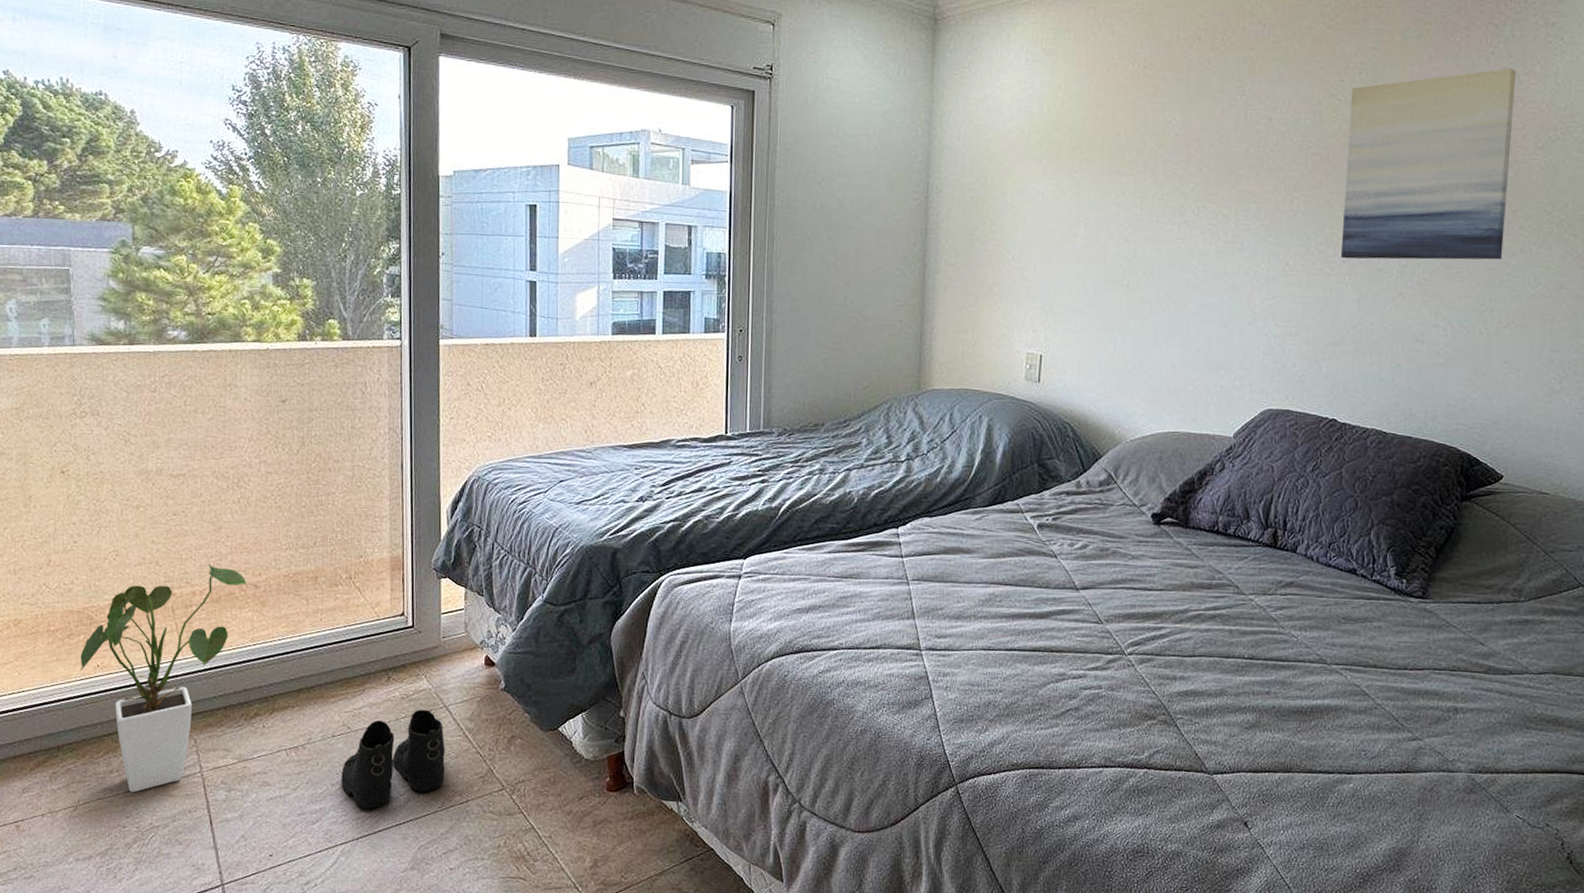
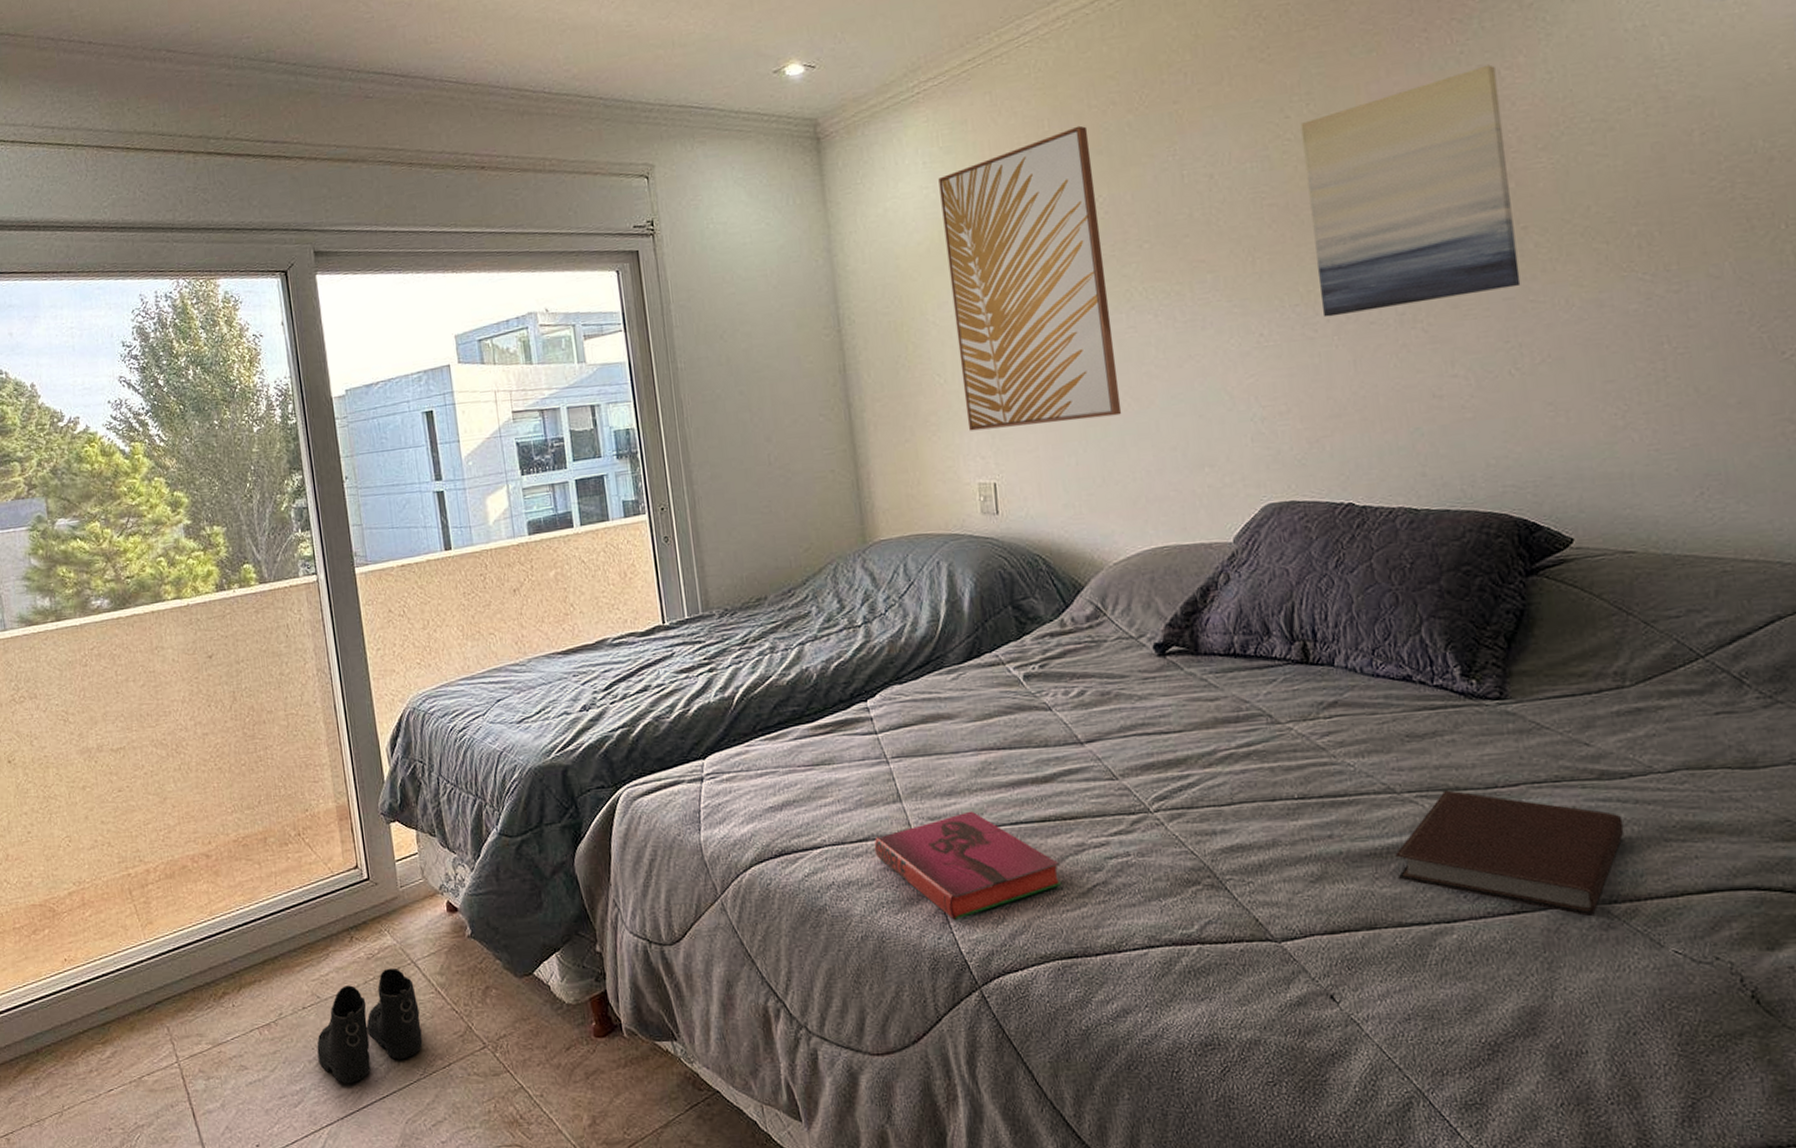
house plant: present [80,563,248,793] -> none [47,837,199,1092]
hardback book: none [884,634,1042,726] -> present [874,811,1062,921]
wall art: none [1026,53,1173,313] -> present [938,125,1122,431]
notebook: none [1315,667,1498,781] -> present [1395,790,1624,916]

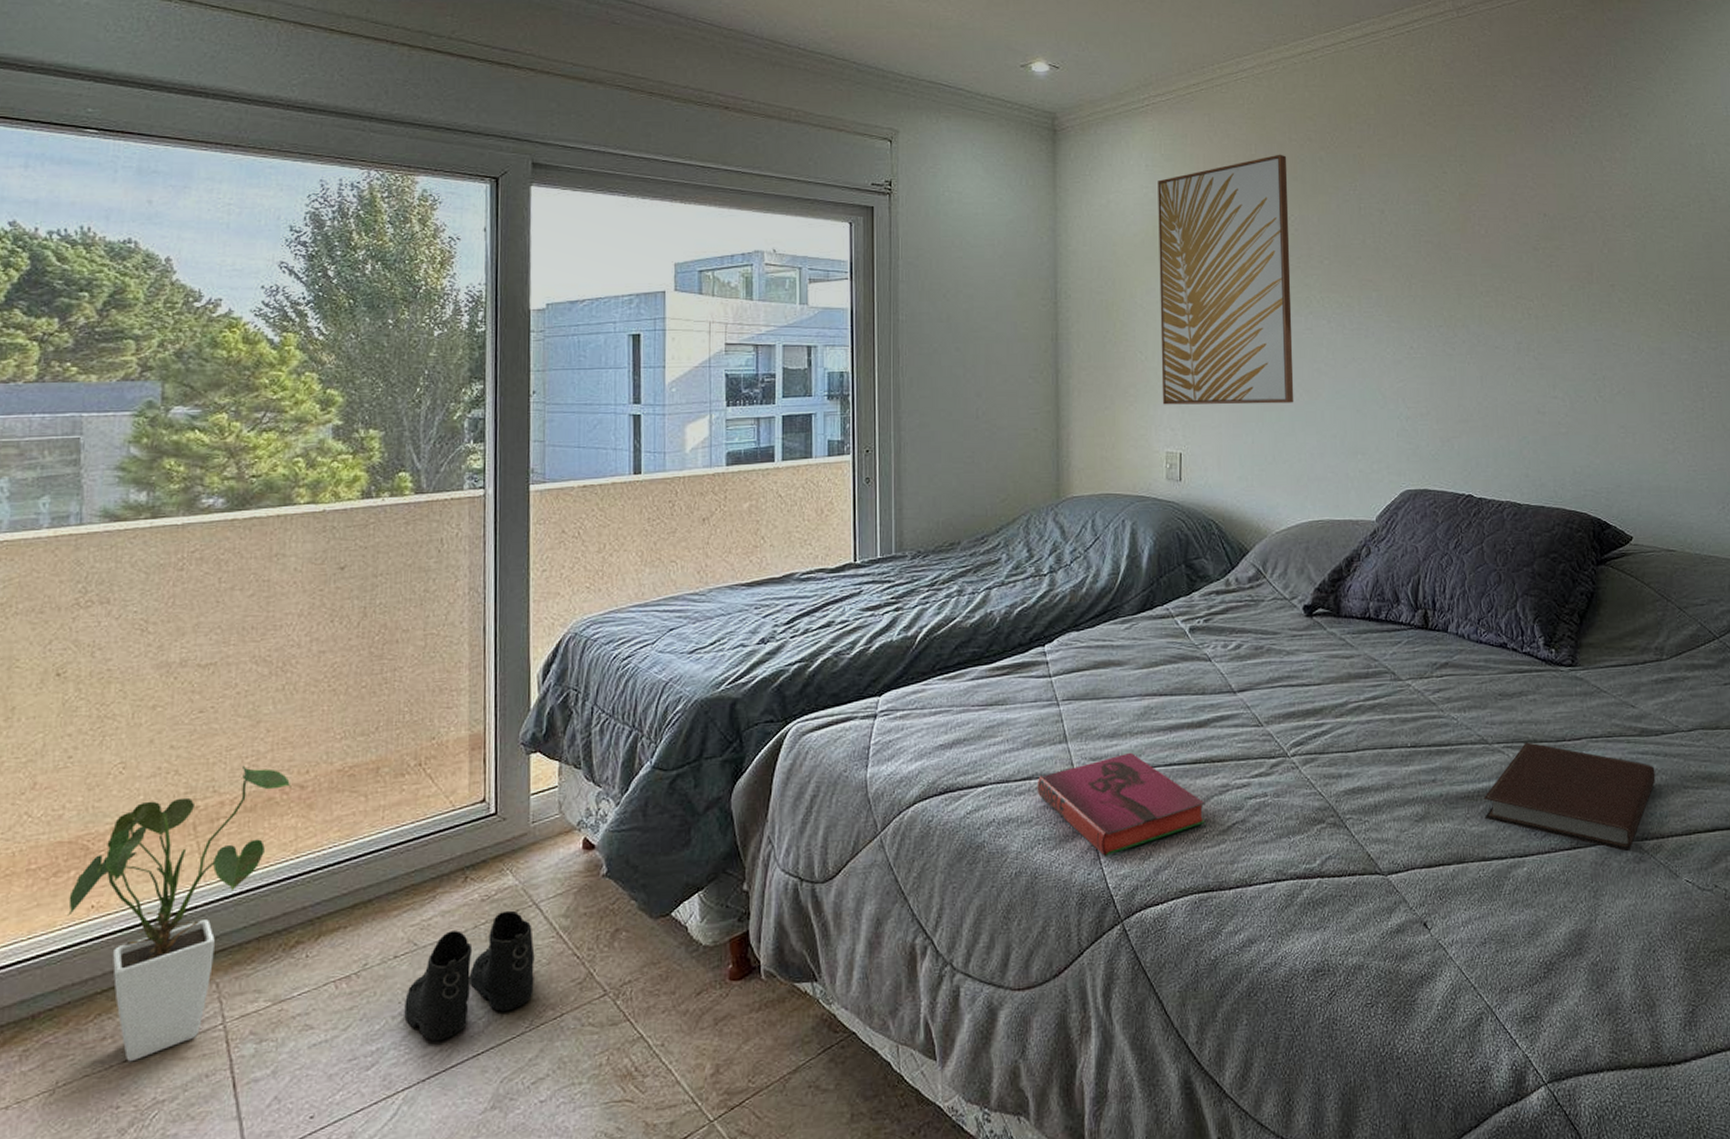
house plant: none [47,837,199,1092] -> present [68,765,291,1062]
wall art: present [1300,64,1521,318] -> none [1454,155,1607,339]

